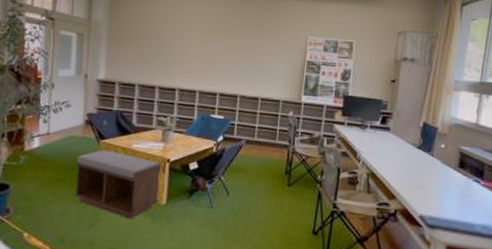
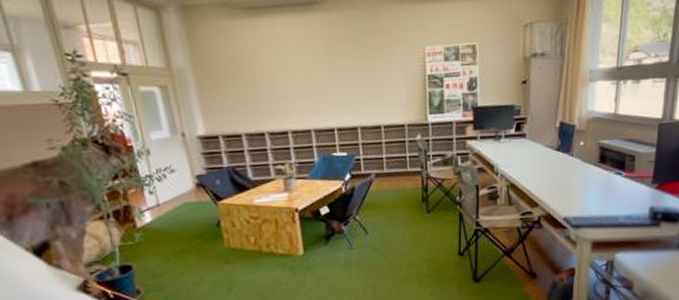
bench: present [73,150,162,219] -> none [196,210,296,276]

